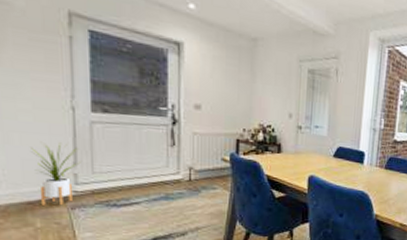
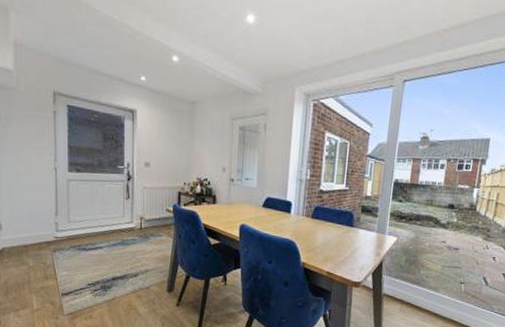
house plant: present [31,142,81,205] -> none [27,197,60,248]

